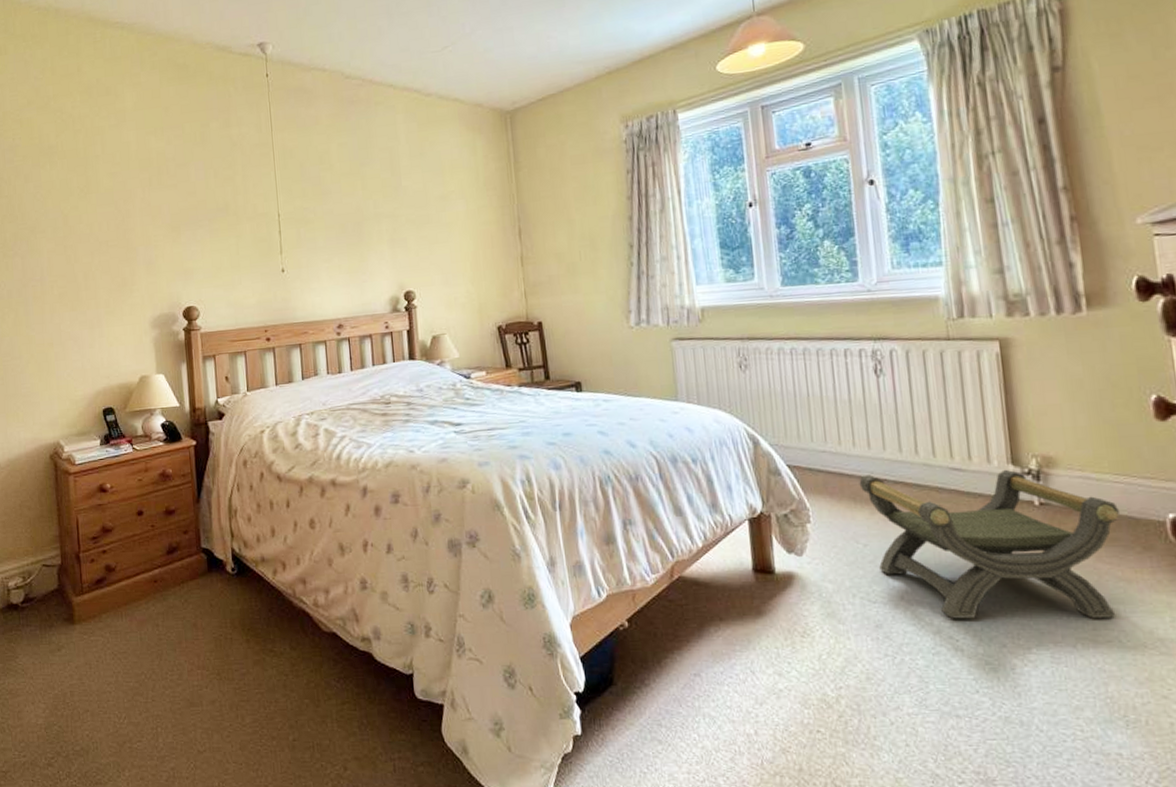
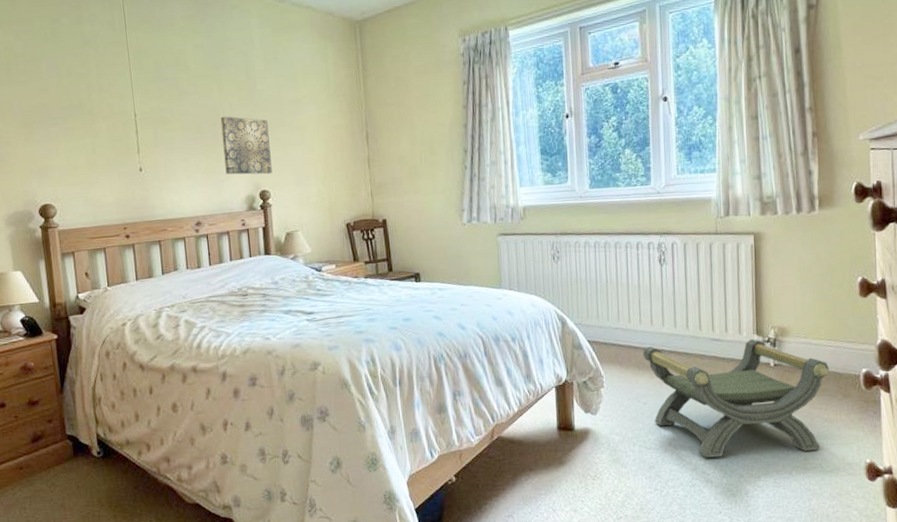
wall art: none [364,214,418,275] -> present [220,116,272,175]

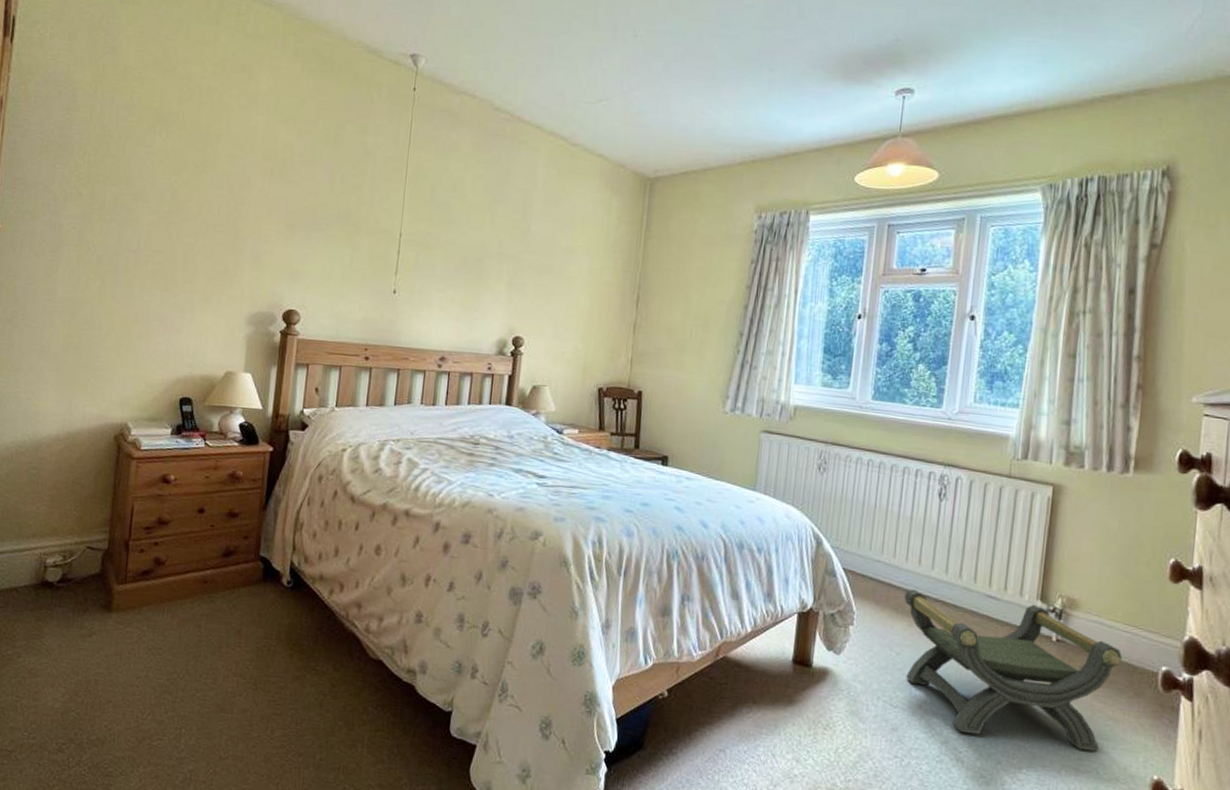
wall art: present [220,116,272,175] -> none [481,252,536,321]

